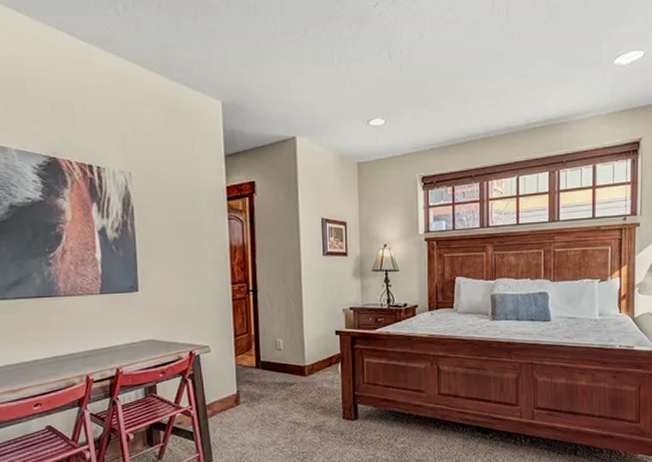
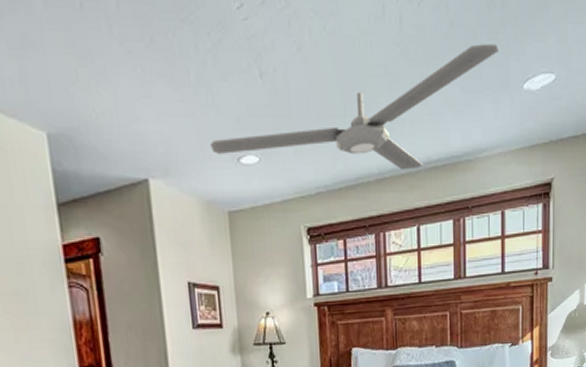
ceiling fan: none [346,28,592,131] -> present [210,44,498,170]

